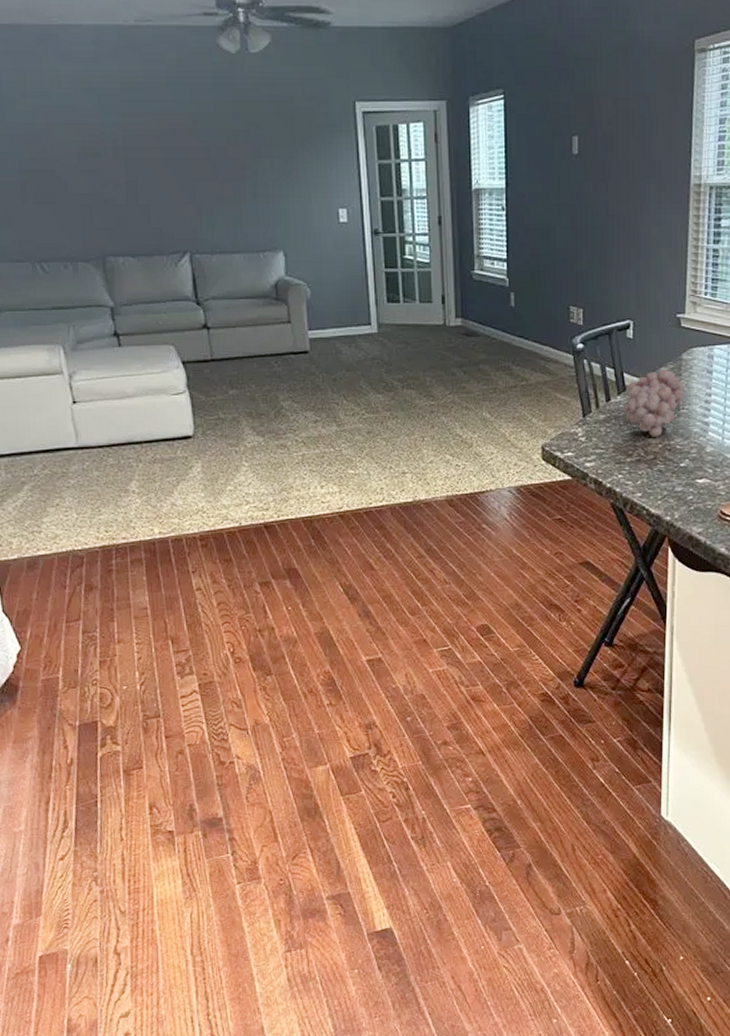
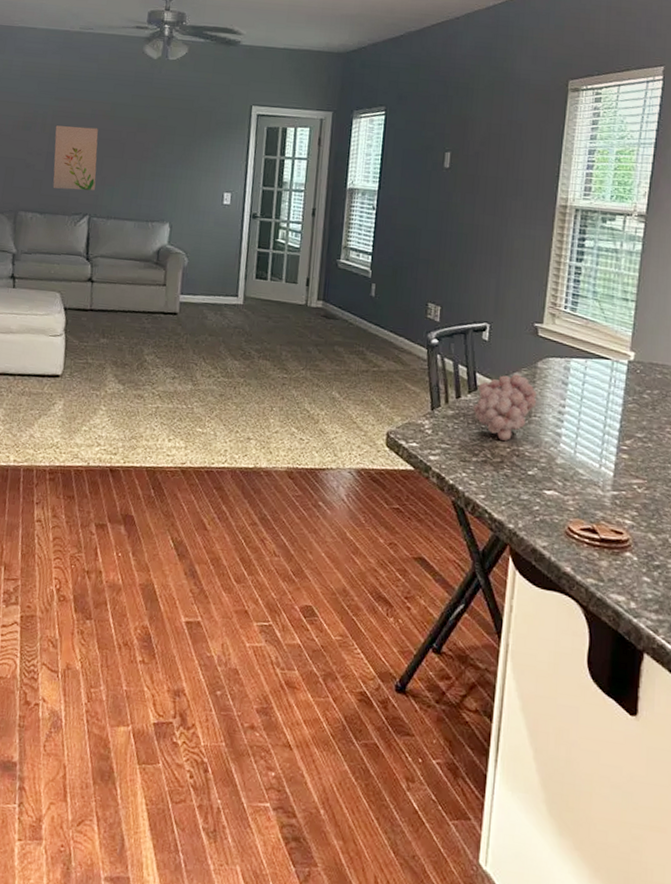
wall art: none [129,146,191,225] -> present [52,125,98,191]

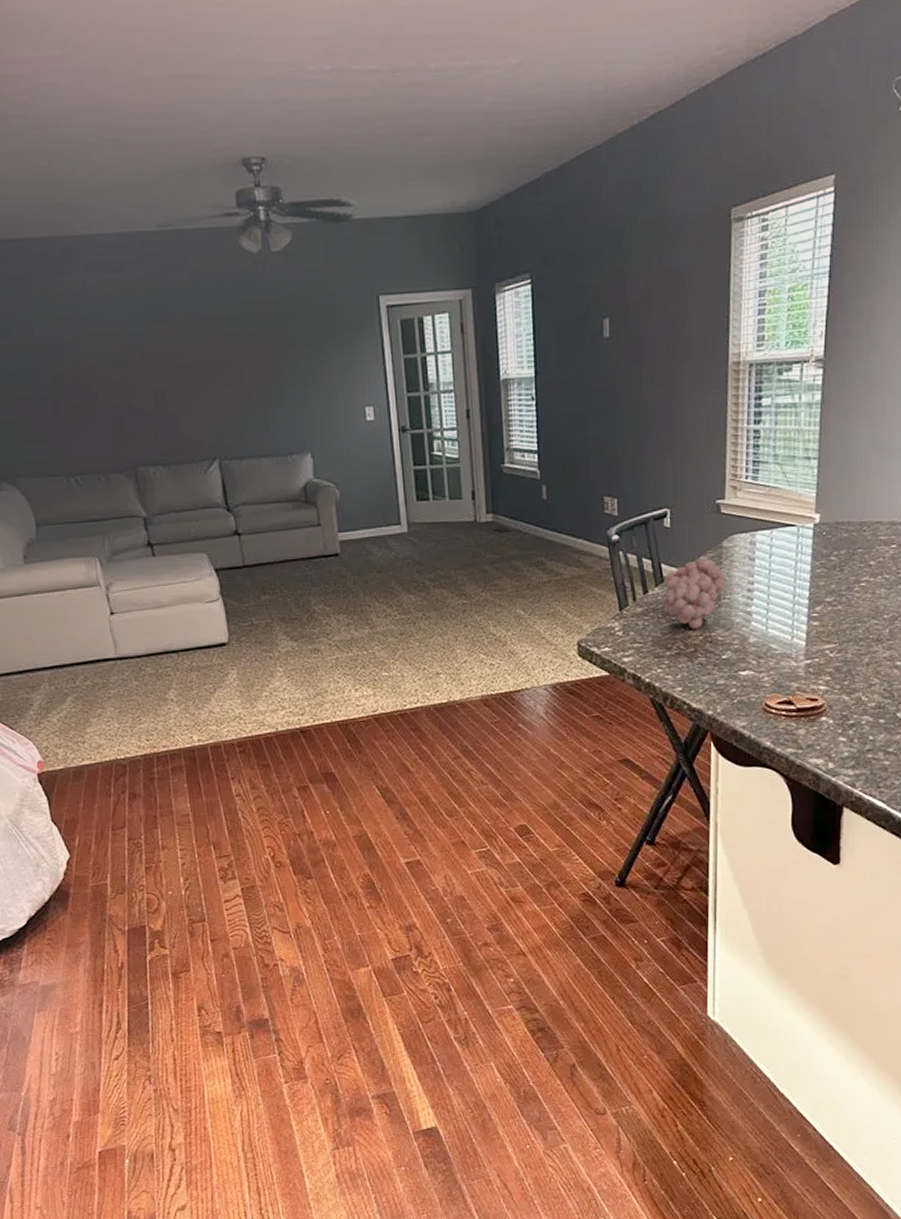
wall art: present [52,125,98,191] -> none [156,352,219,433]

